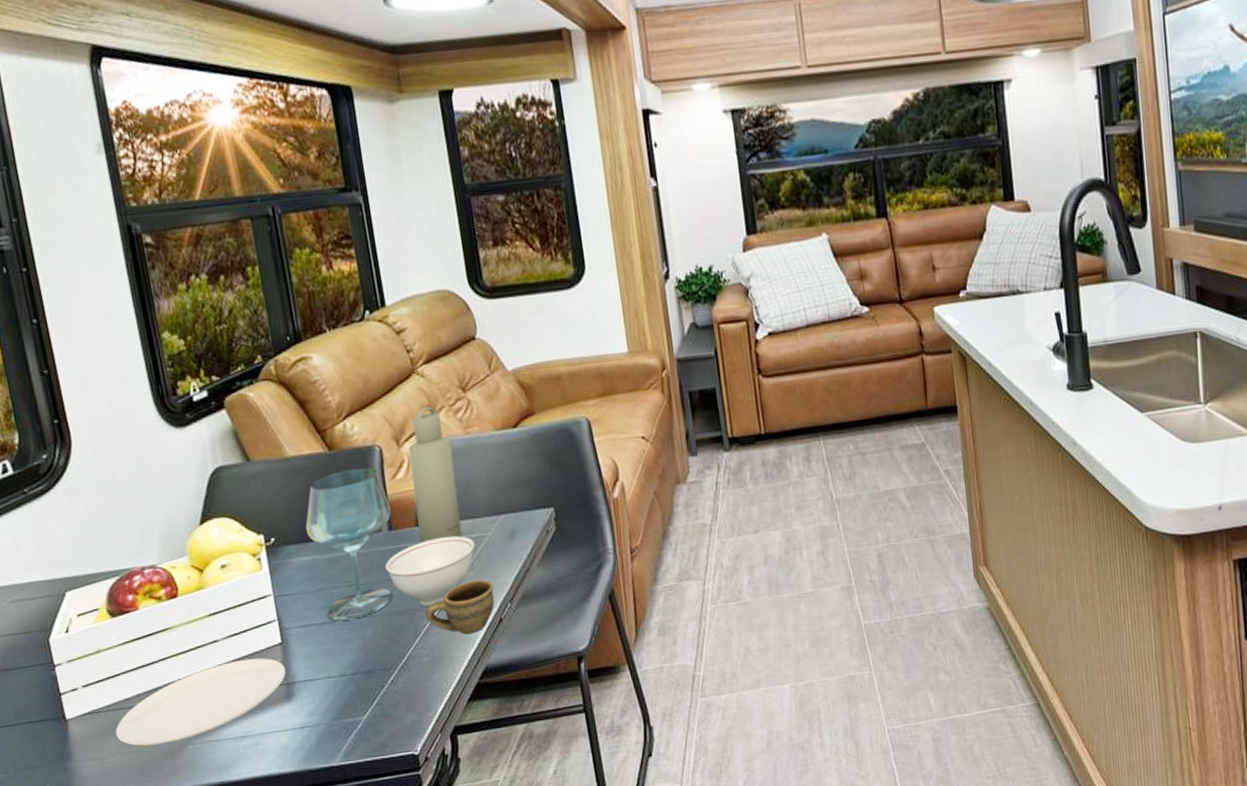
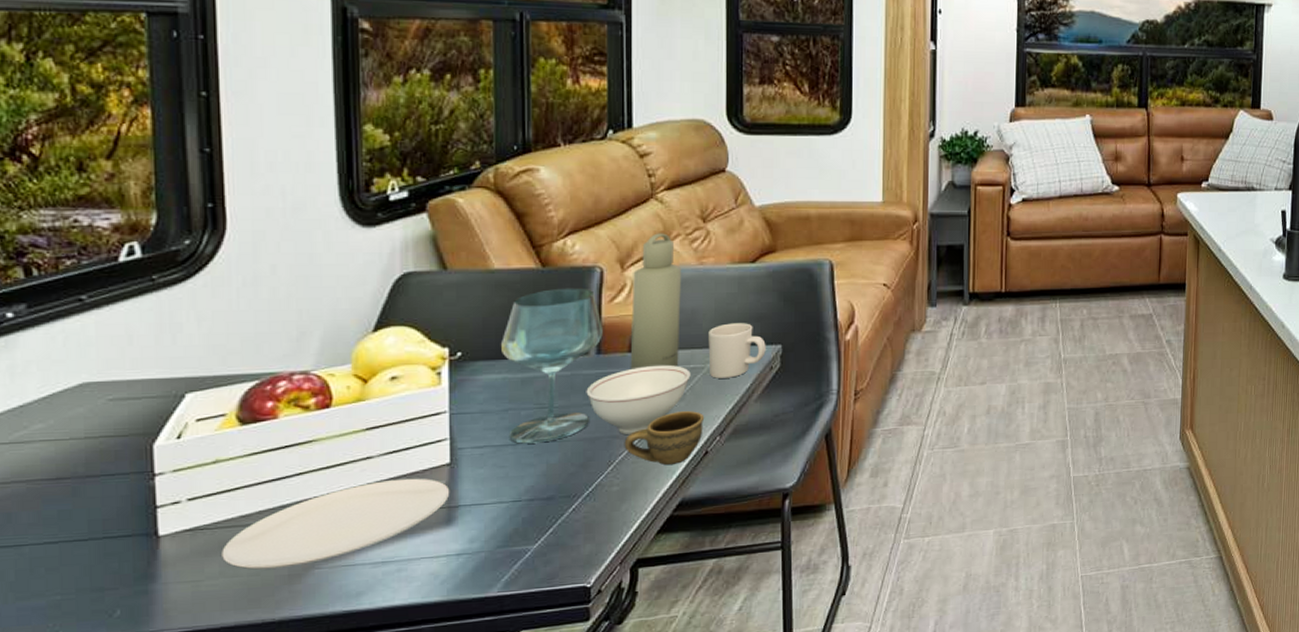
mug: none [484,488,540,546] -> present [708,323,766,379]

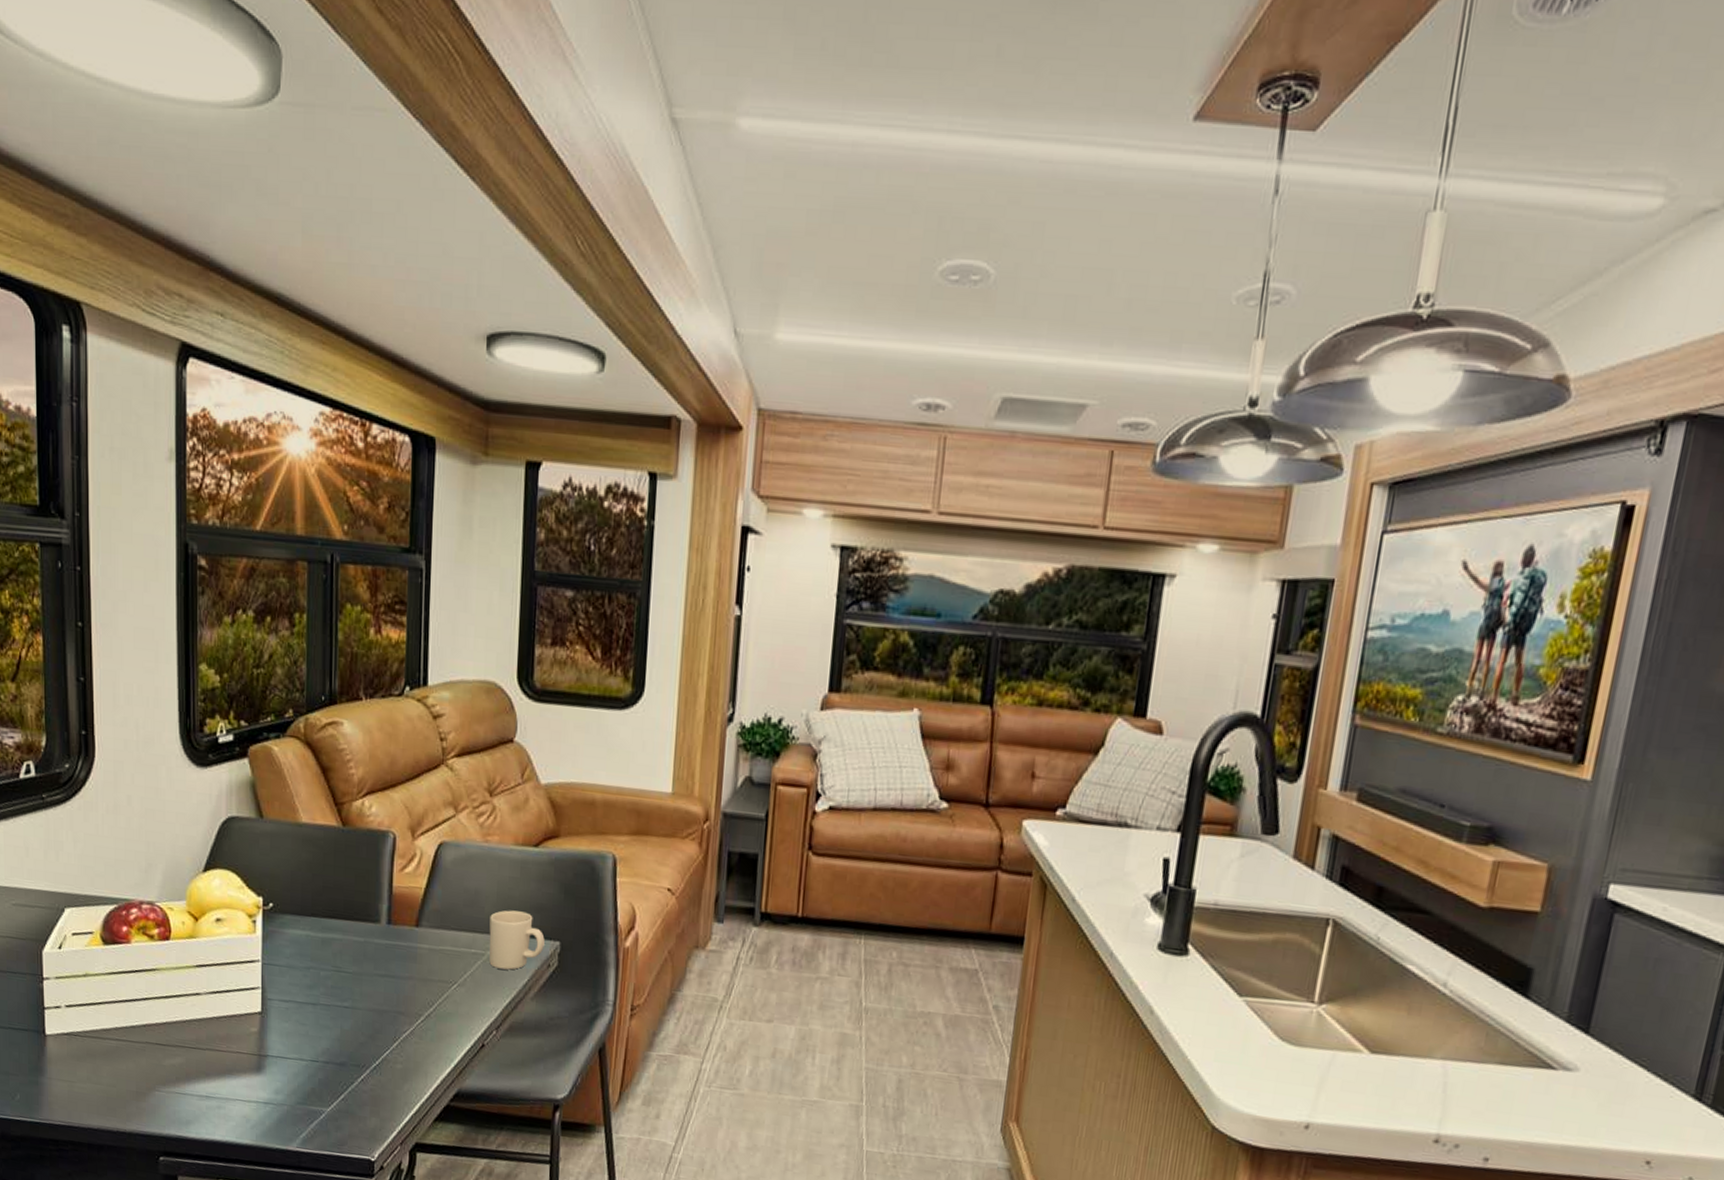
plate: present [222,478,450,570] -> none [89,1018,261,1085]
wine glass: present [500,288,603,444] -> none [305,850,393,1007]
bowl: present [586,364,691,434] -> none [376,943,472,1013]
cup: present [624,411,705,465] -> none [408,997,483,1052]
bottle: present [630,233,681,369] -> none [416,802,467,949]

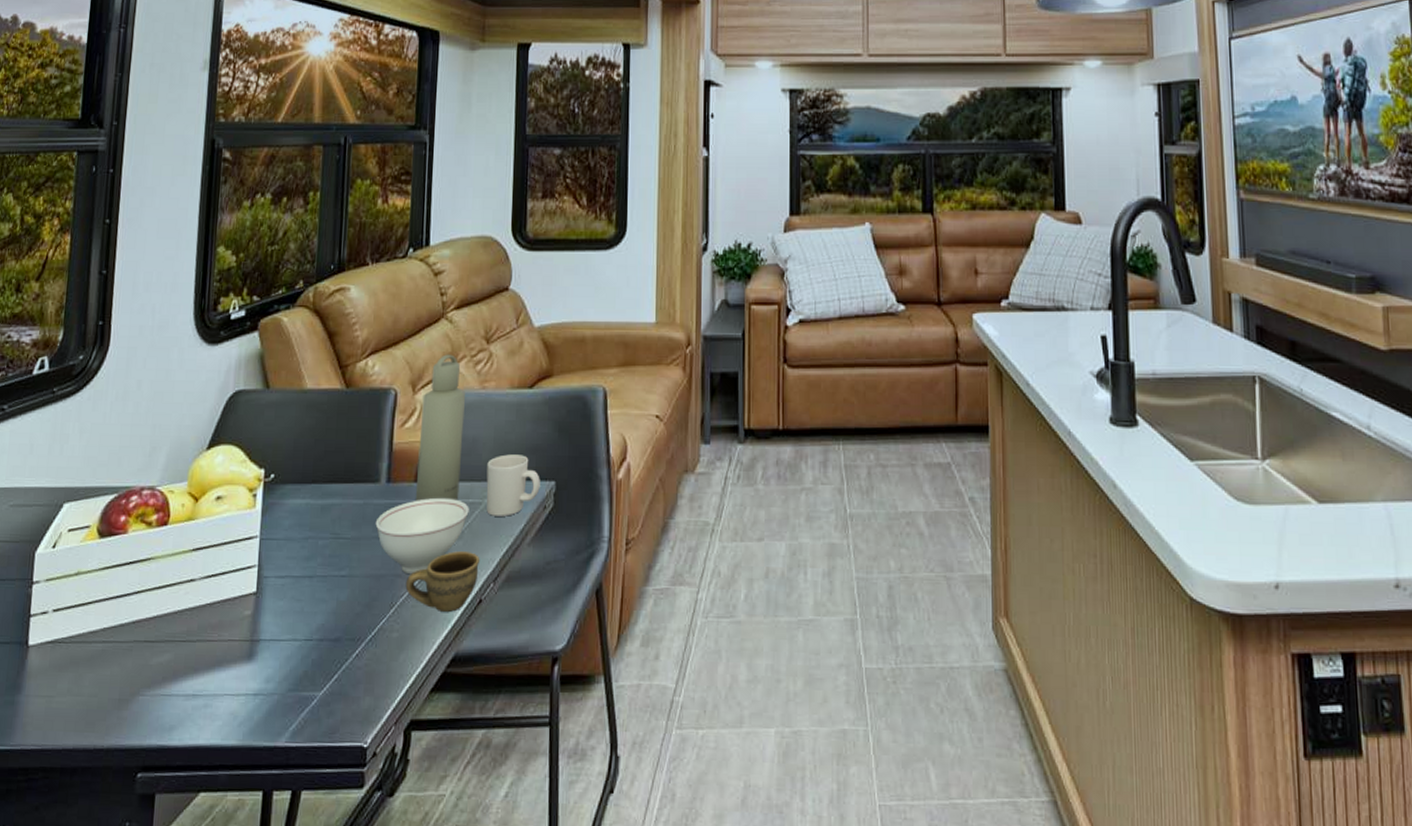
bowl: none [376,943,472,1013] -> present [375,497,469,574]
cup: none [408,997,483,1052] -> present [405,551,481,612]
bottle: none [416,802,467,949] -> present [415,354,465,501]

